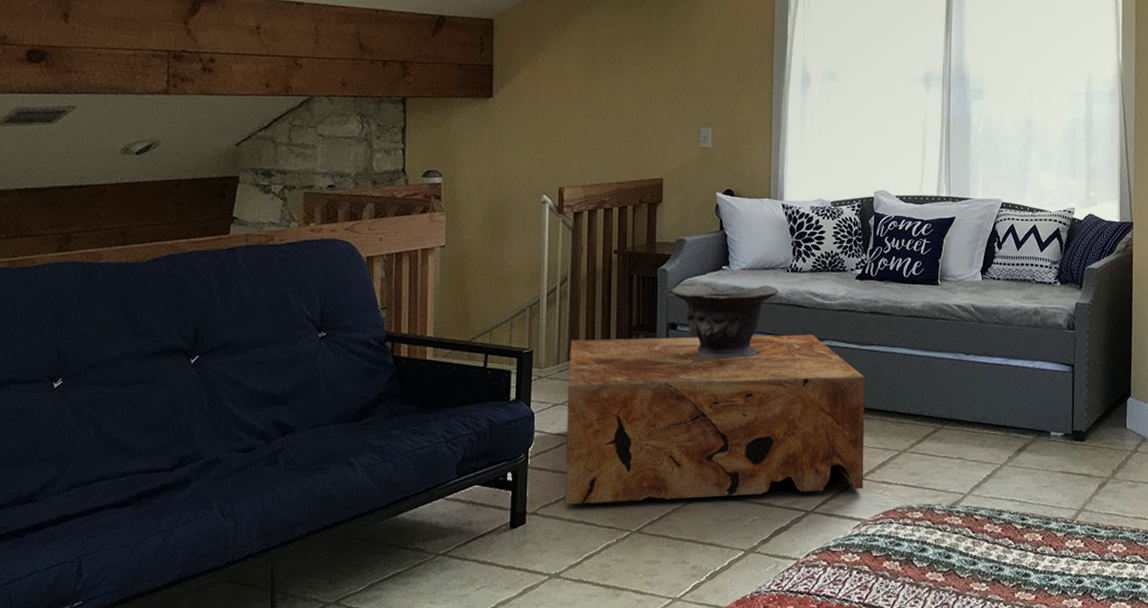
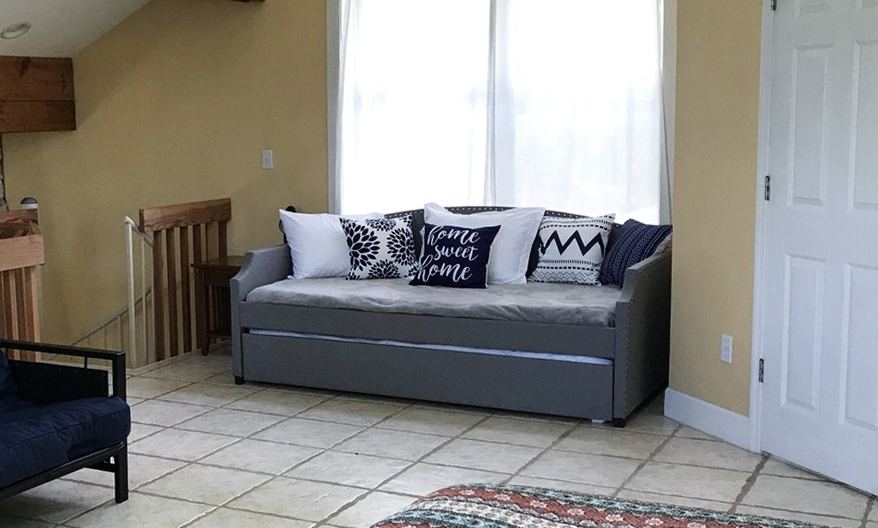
coffee table: present [565,334,865,505] -> none [156,335,421,484]
decorative bowl: present [670,284,778,359] -> none [242,292,339,358]

